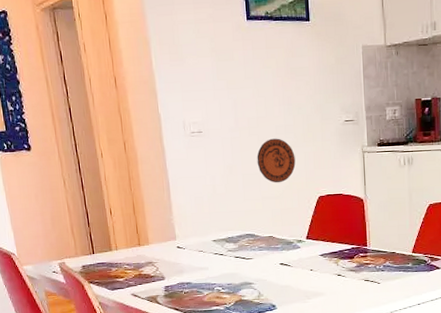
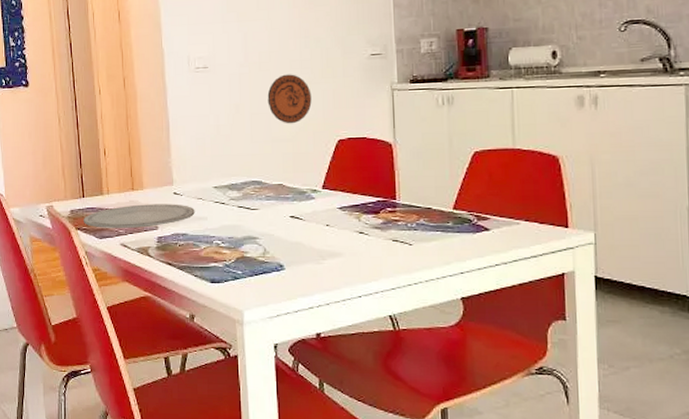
plate: none [95,256,197,281] -> present [84,204,195,229]

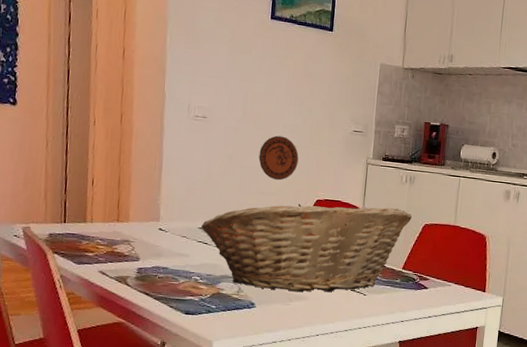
plate: present [84,204,195,229] -> none [62,235,178,258]
fruit basket: none [215,136,457,247] -> present [200,203,413,292]

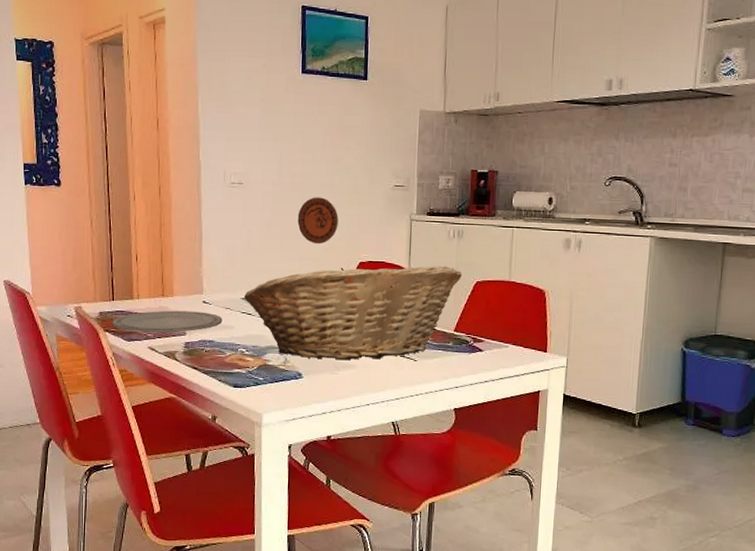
plate: none [62,235,178,258] -> present [112,310,223,333]

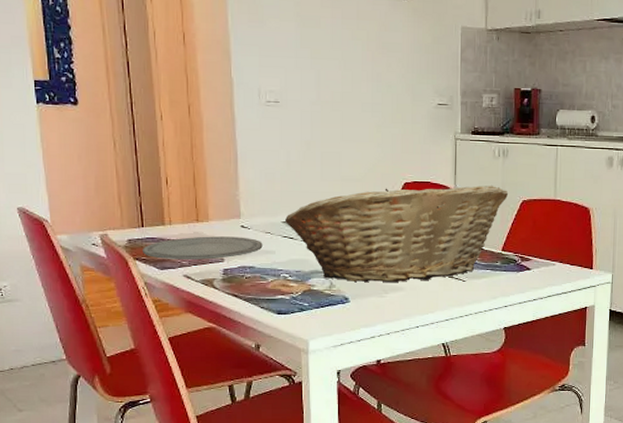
decorative plate: present [297,197,339,244] -> none [338,116,381,165]

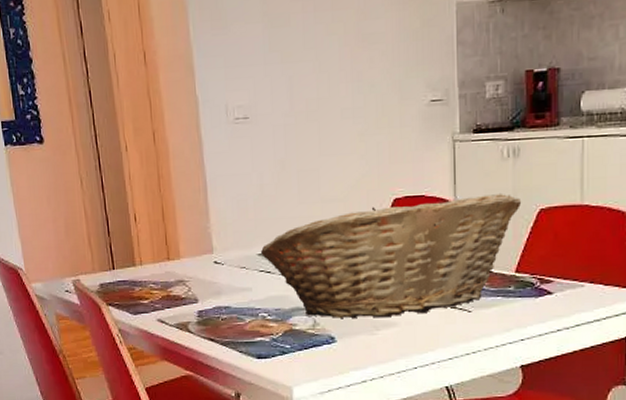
plate: present [143,236,263,261] -> none [115,274,238,304]

